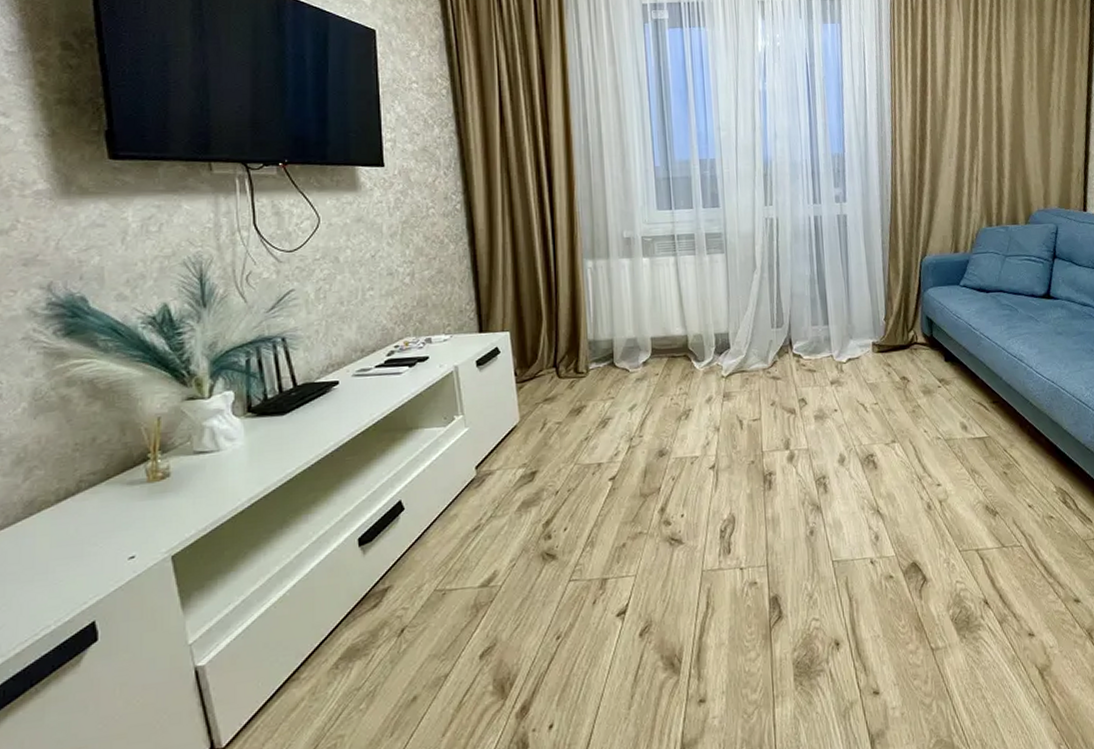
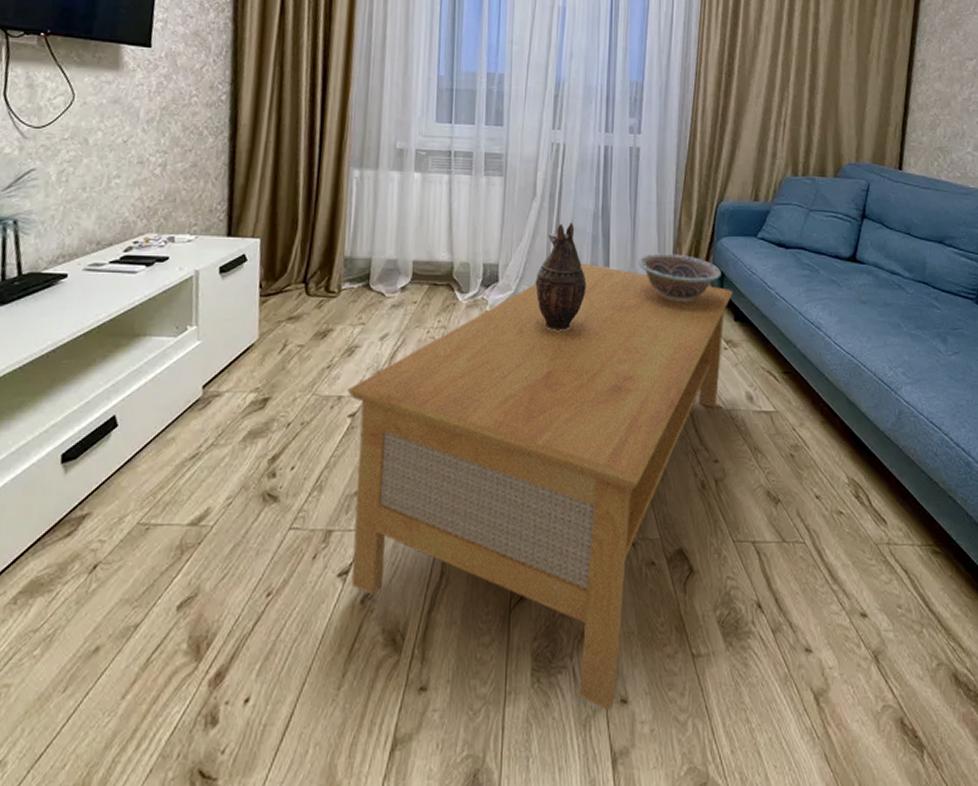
coffee table: none [606,324,943,702] -> present [347,263,734,711]
decorative vase: none [763,289,810,387] -> present [535,222,587,331]
decorative bowl: none [854,307,930,351] -> present [638,253,722,303]

